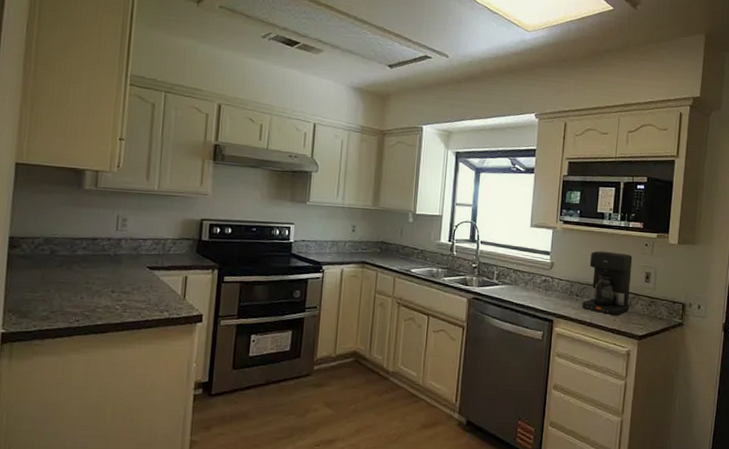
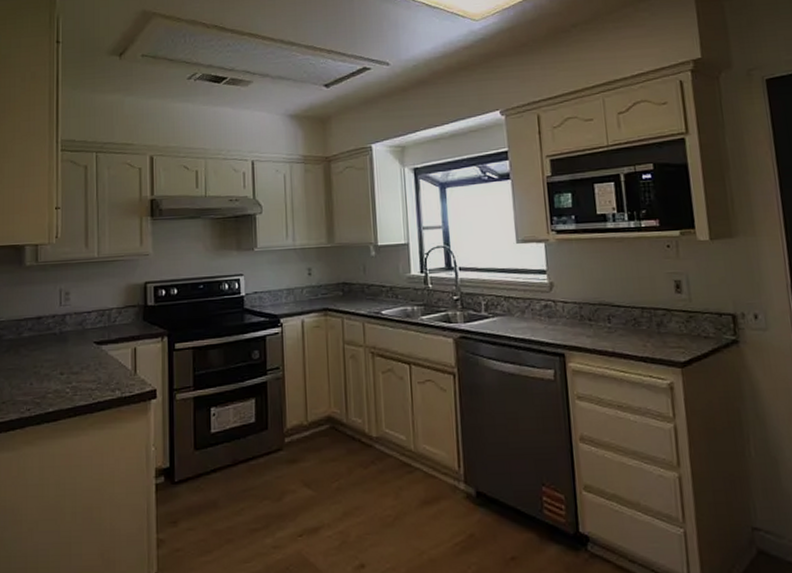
coffee maker: present [582,251,633,316] -> none [598,260,662,340]

